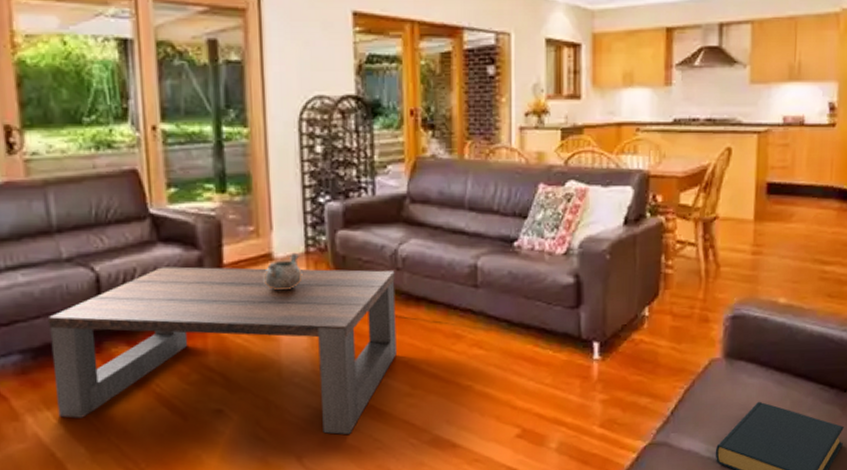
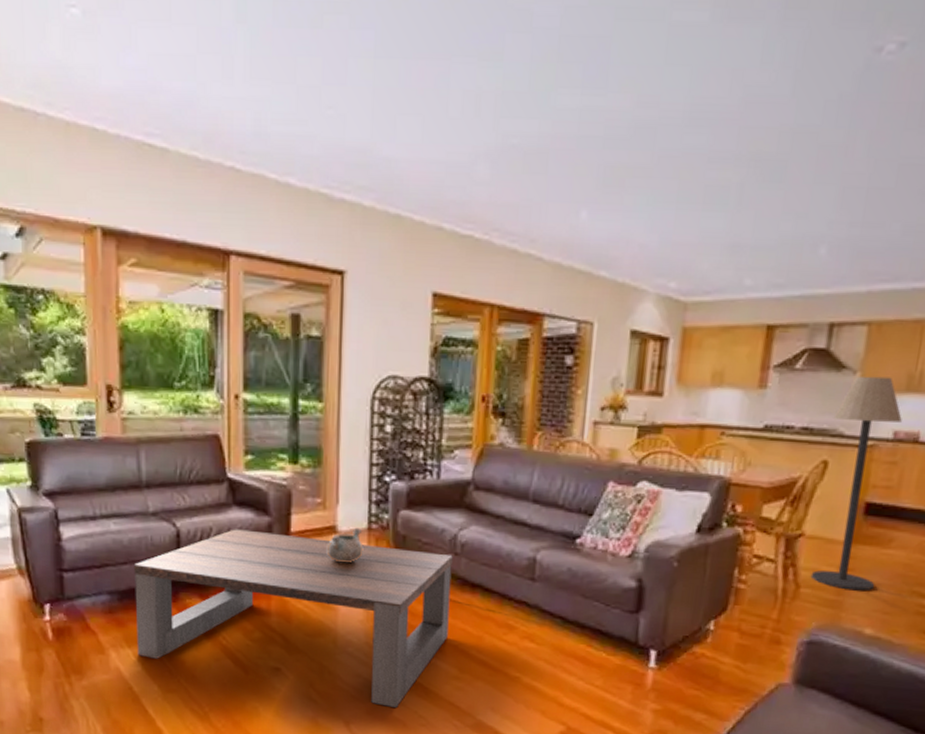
floor lamp: none [728,68,788,265] -> present [810,376,902,591]

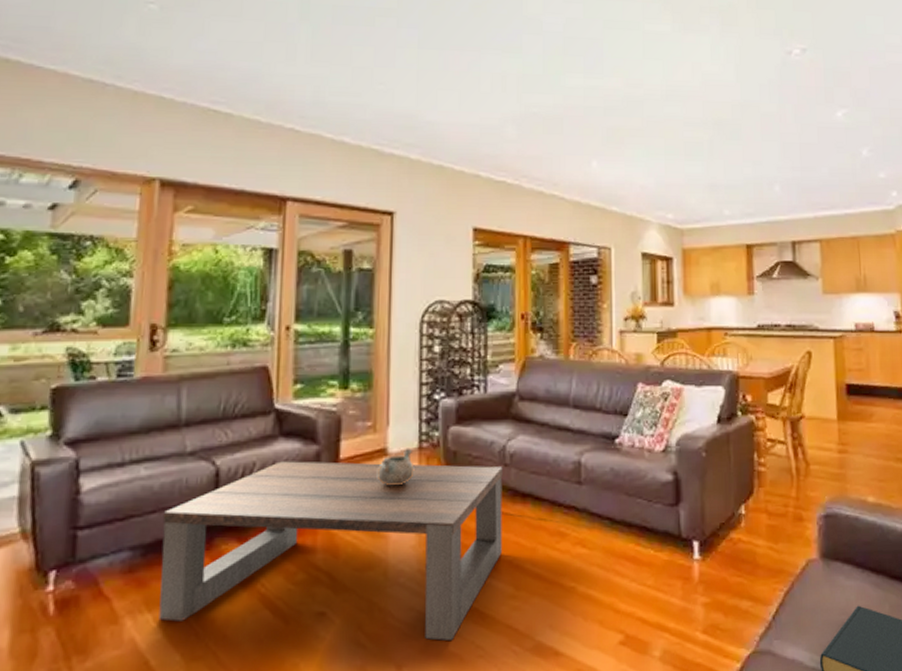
floor lamp: present [810,376,902,591] -> none [808,281,867,463]

